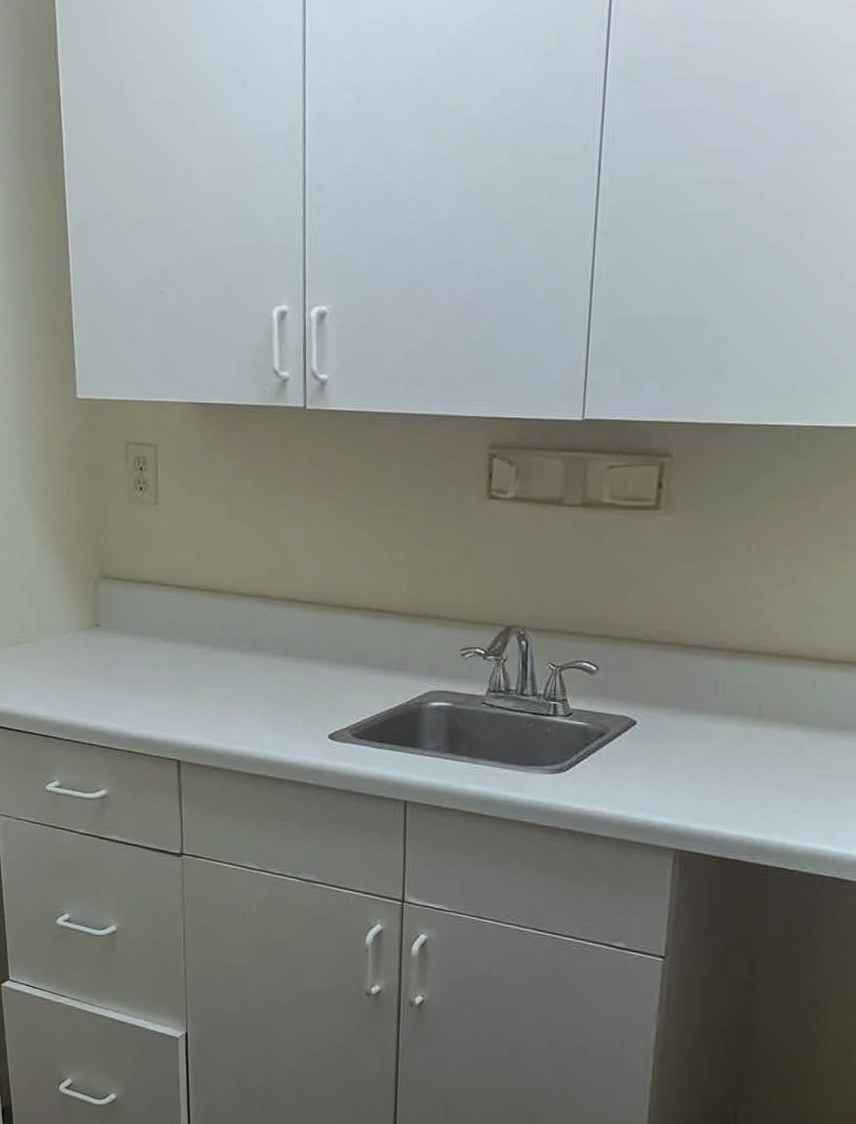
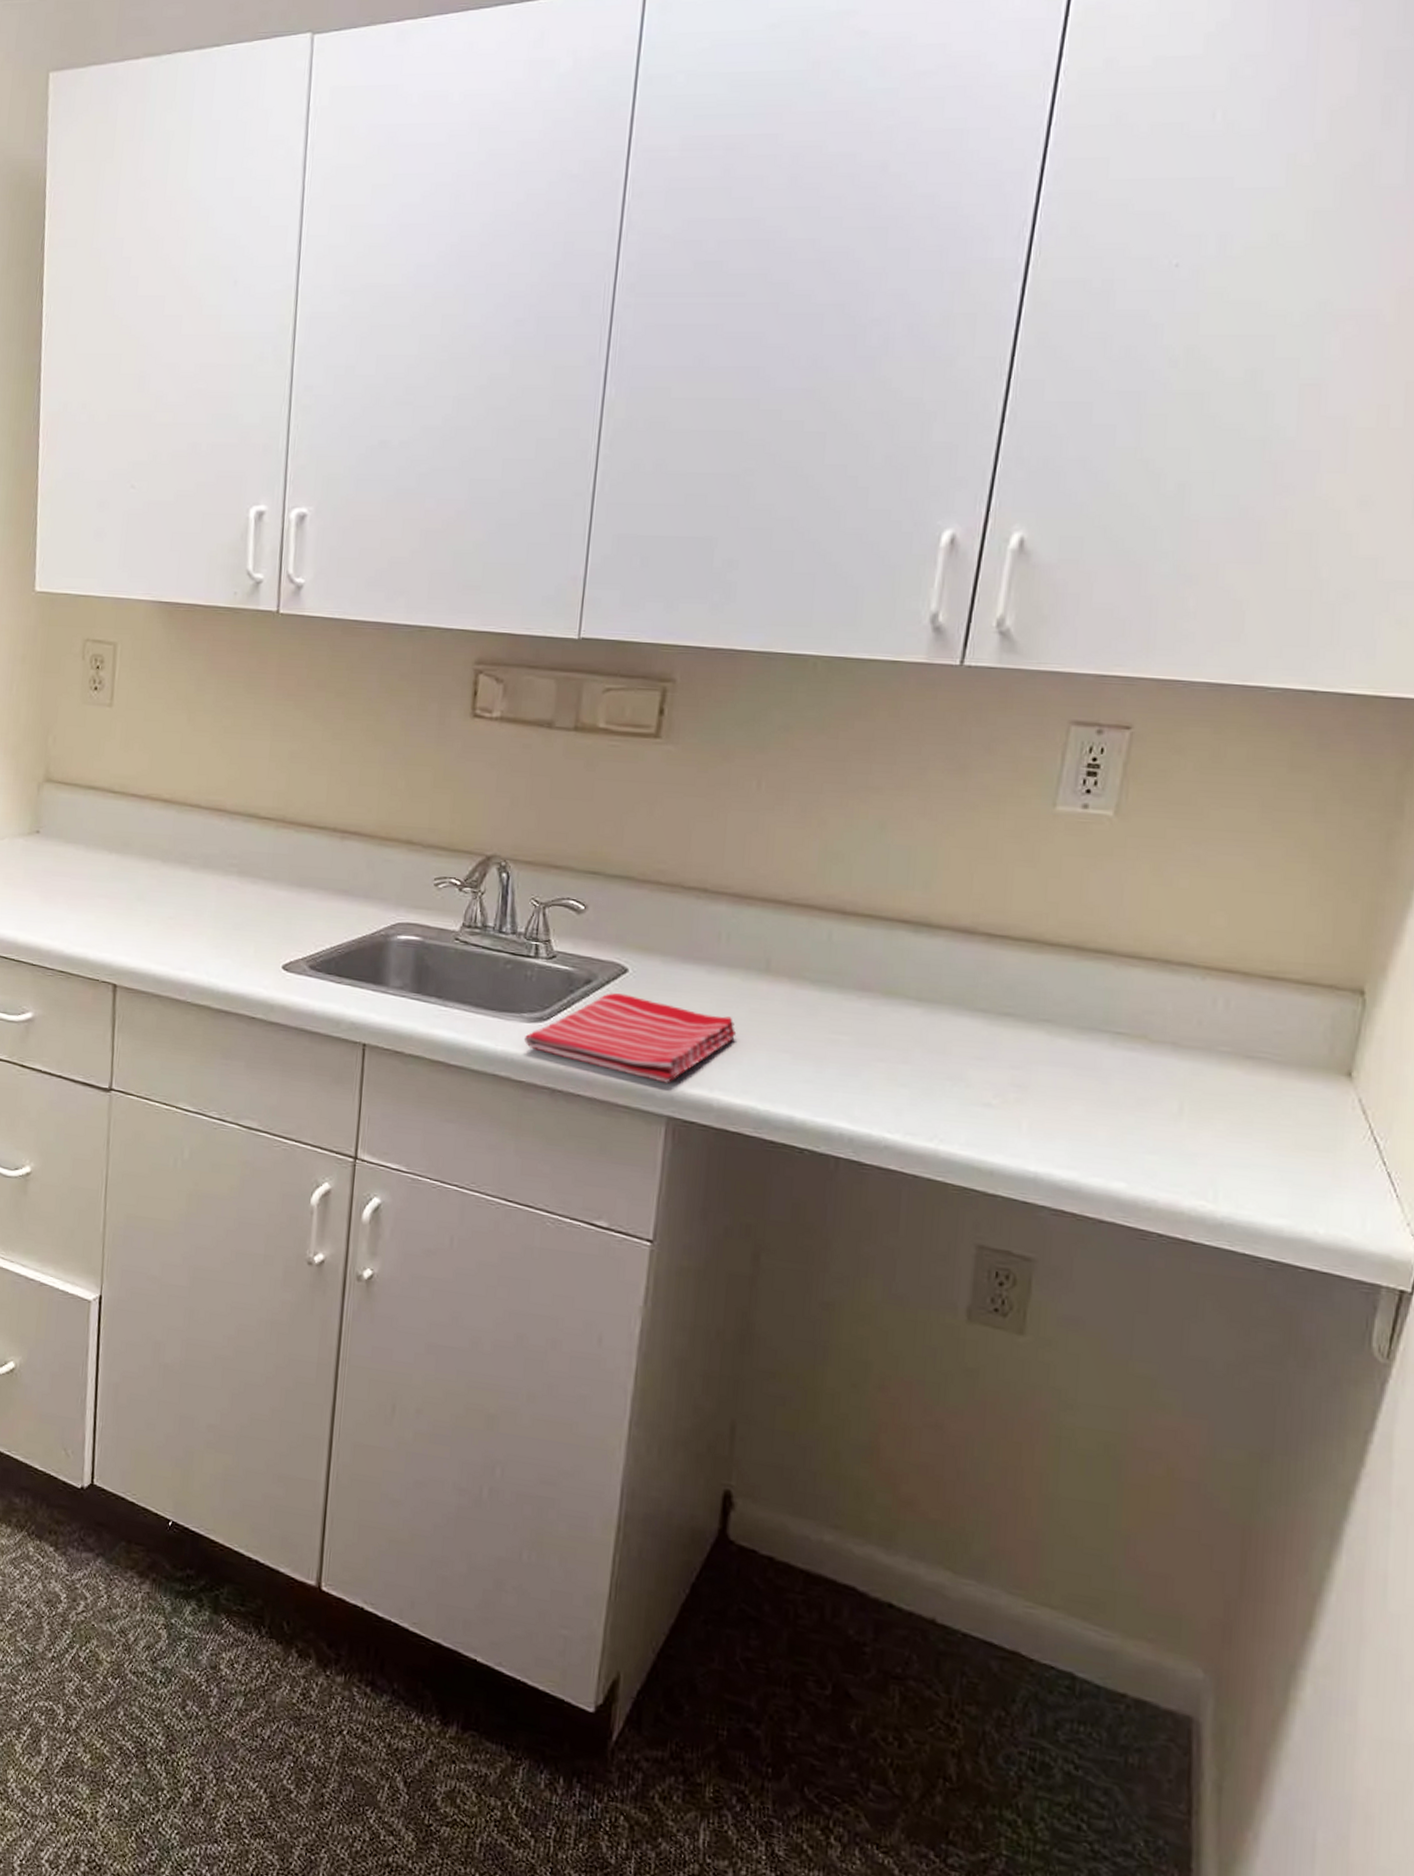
dish towel: none [546,744,734,820] -> present [523,993,737,1083]

